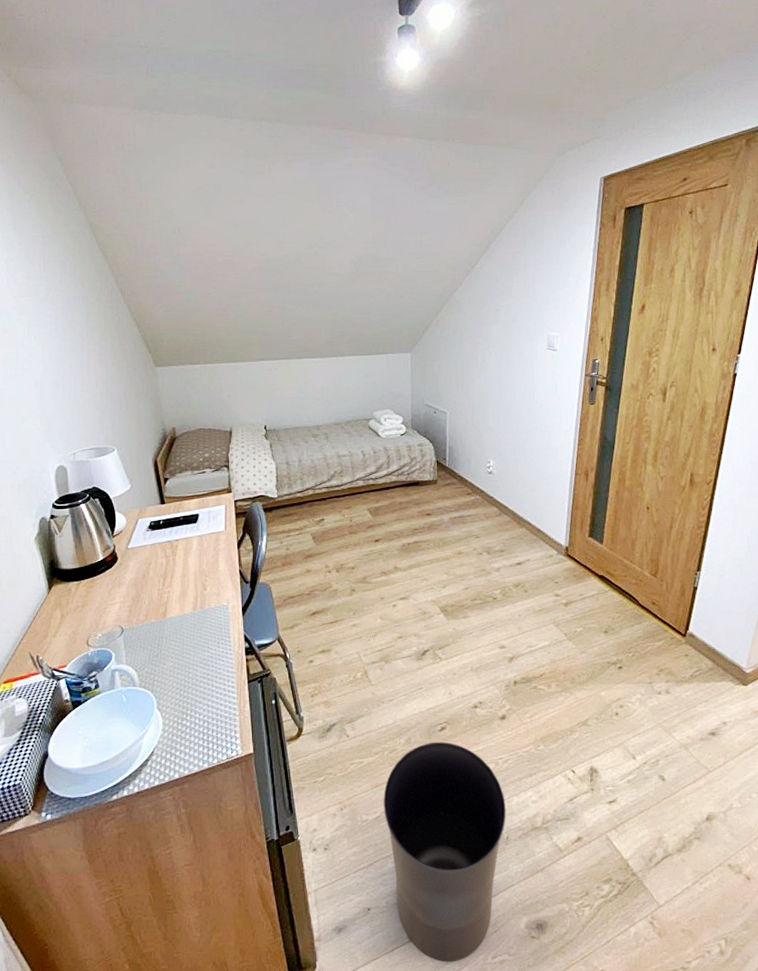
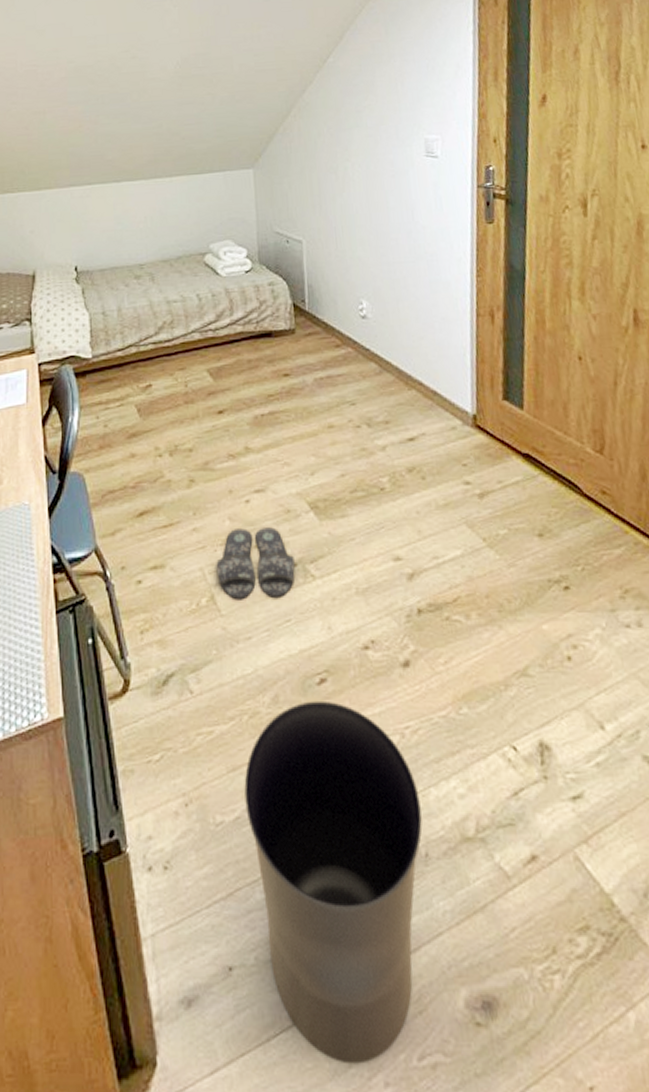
slippers: none [369,624,427,675] -> present [216,527,295,600]

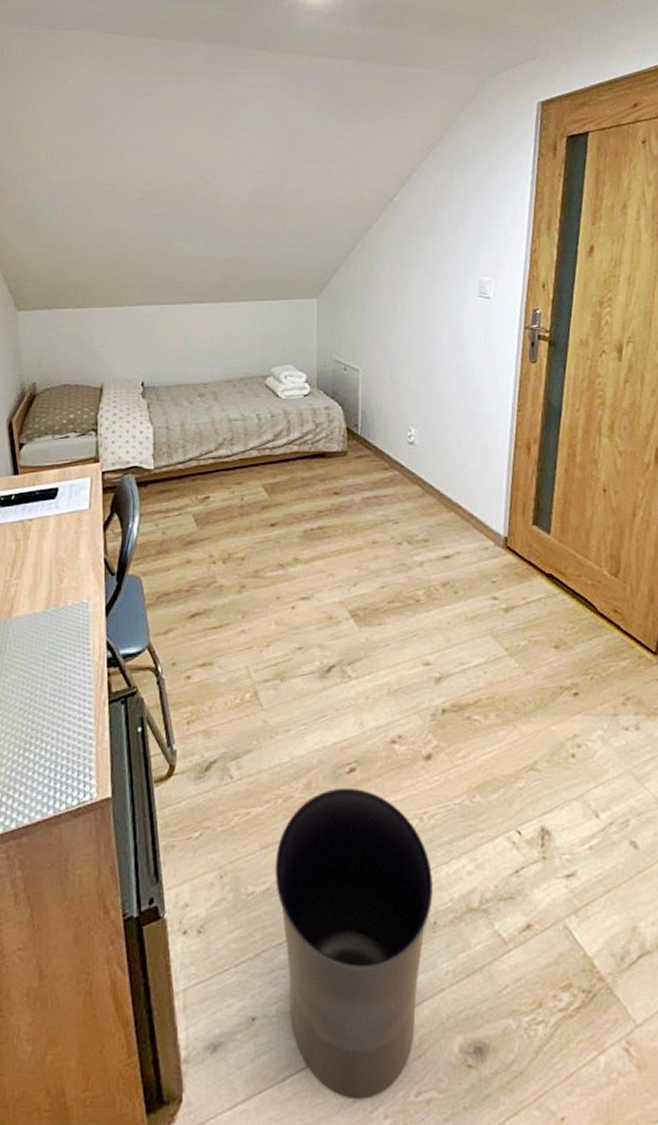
slippers: present [216,527,295,600] -> none [261,632,333,697]

